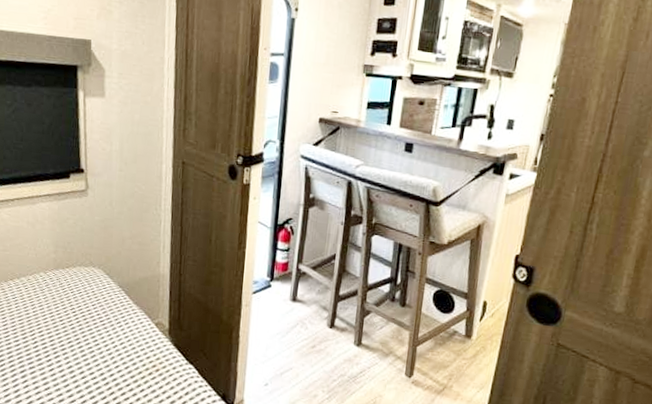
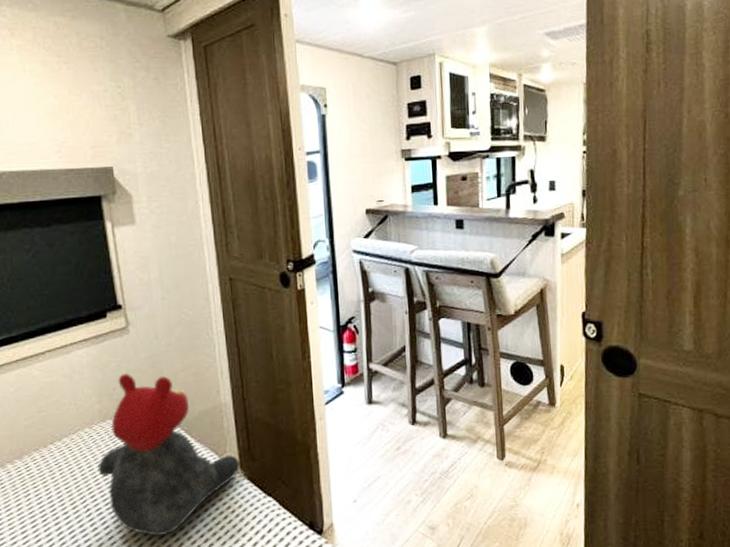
teddy bear: none [47,231,169,378] -> present [97,374,240,537]

